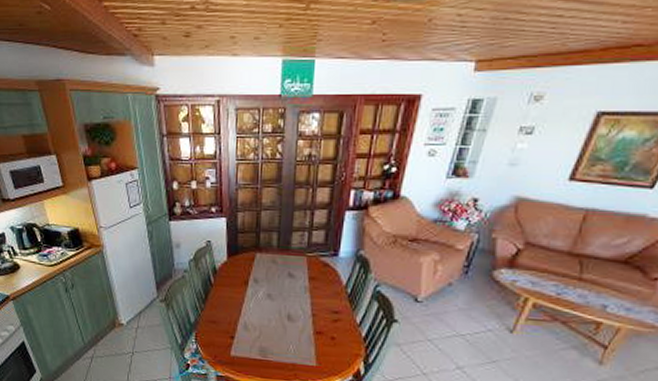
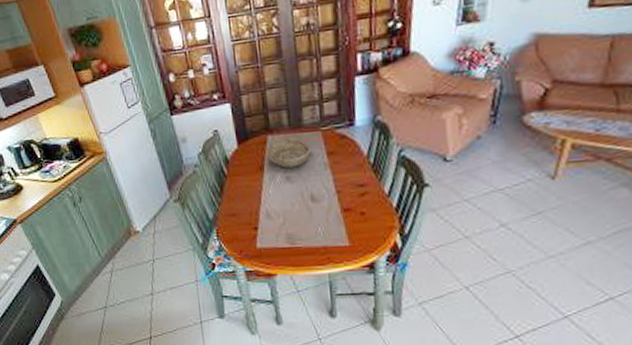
bowl: none [254,260,295,287] -> present [267,140,312,168]

